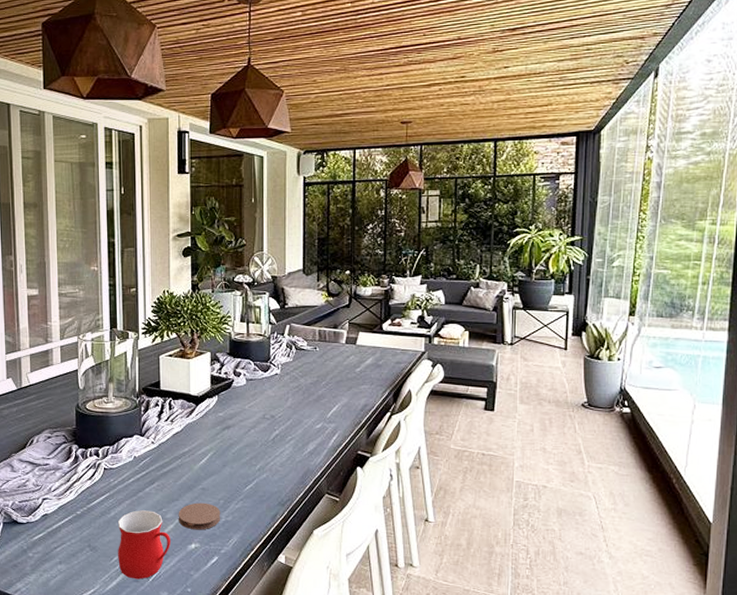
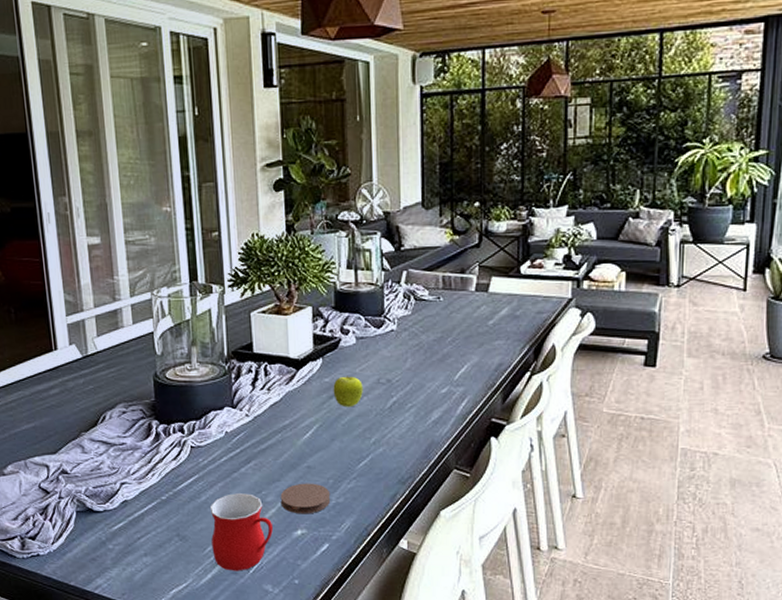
fruit: none [226,411,251,438] -> present [333,376,363,407]

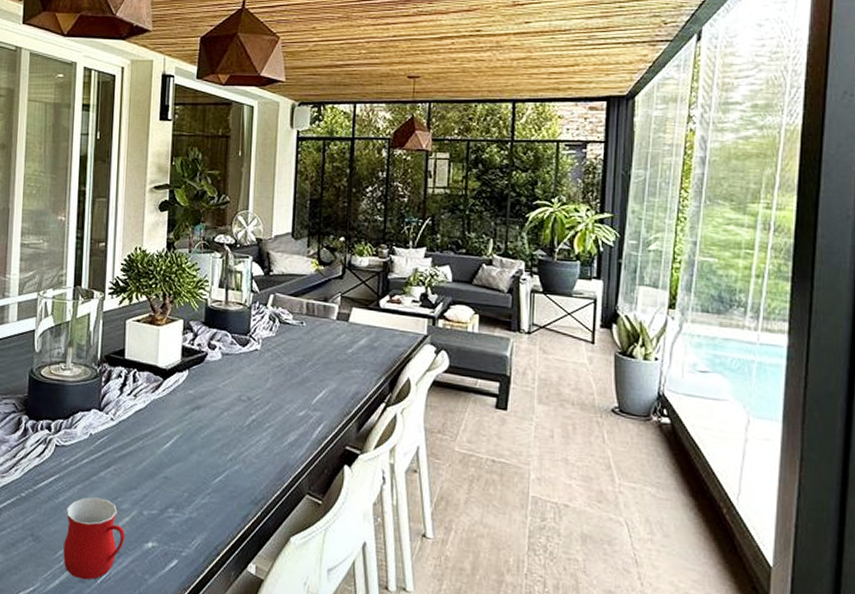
coaster: present [280,483,331,514] -> none [135,493,184,527]
fruit: present [333,376,363,407] -> none [196,390,224,422]

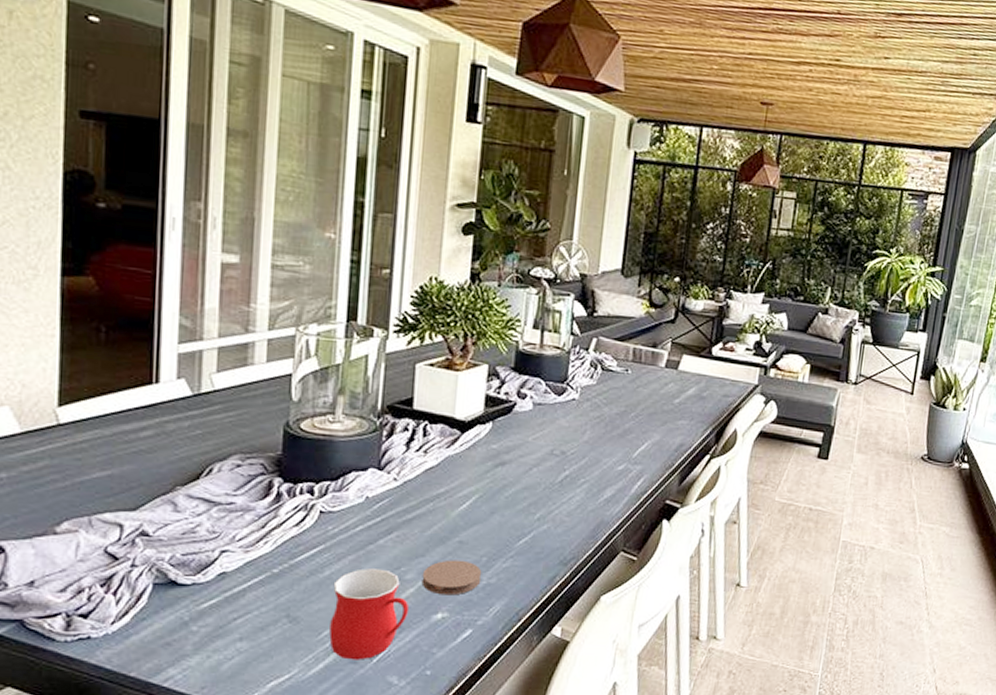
coaster: none [135,493,184,527] -> present [421,560,482,596]

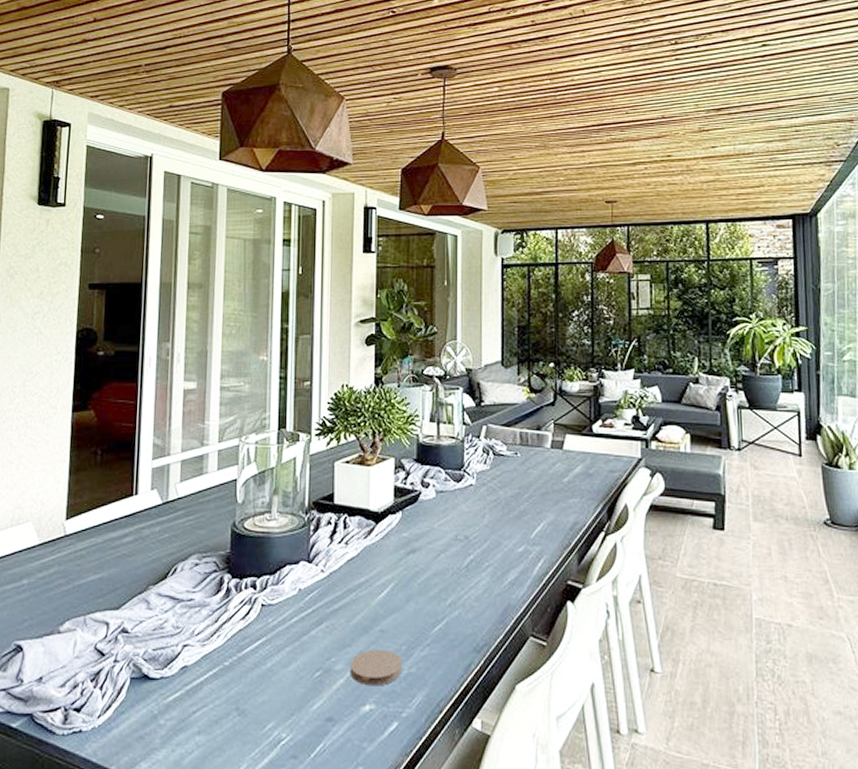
mug: present [329,568,410,660] -> none [272,660,341,755]

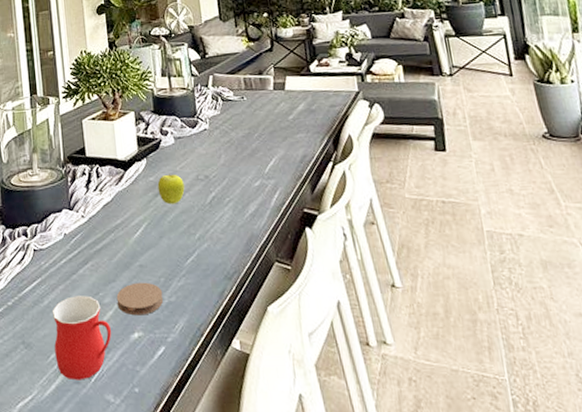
mug: none [272,660,341,755] -> present [52,295,112,381]
fruit: none [411,531,441,565] -> present [157,174,185,205]

